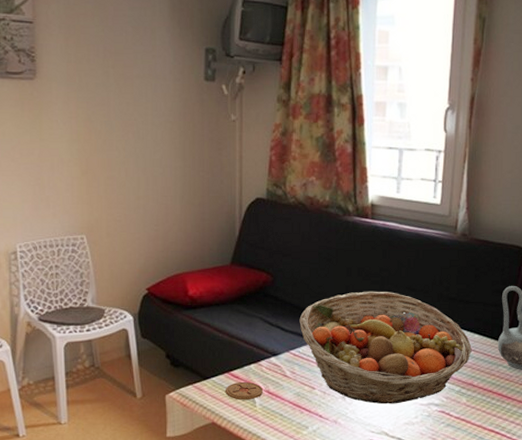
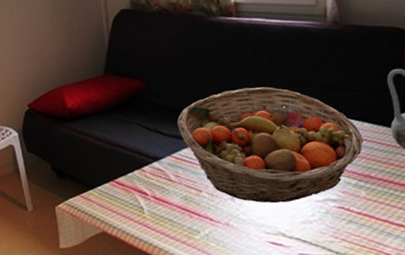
coaster: present [226,381,263,400] -> none [112,188,149,208]

